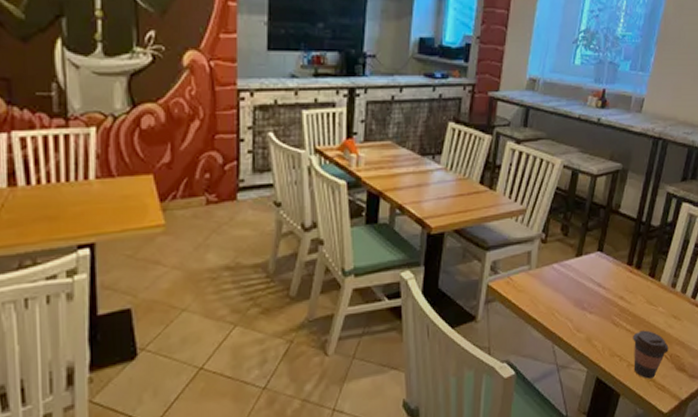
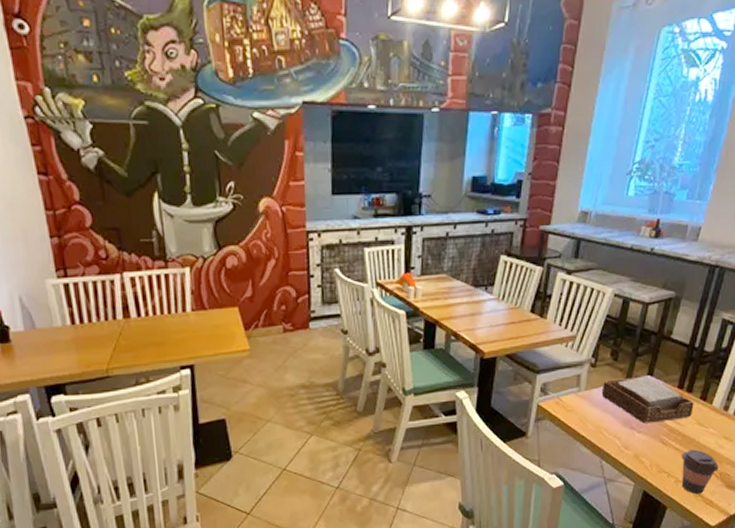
napkin holder: none [552,252,643,304] -> present [601,376,694,424]

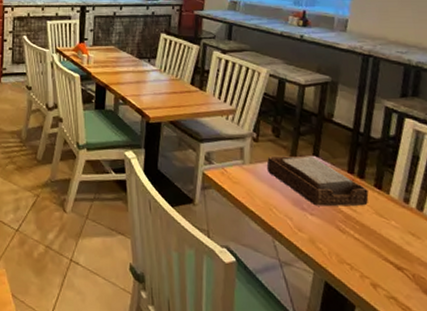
coffee cup: present [681,449,719,495] -> none [363,242,410,297]

